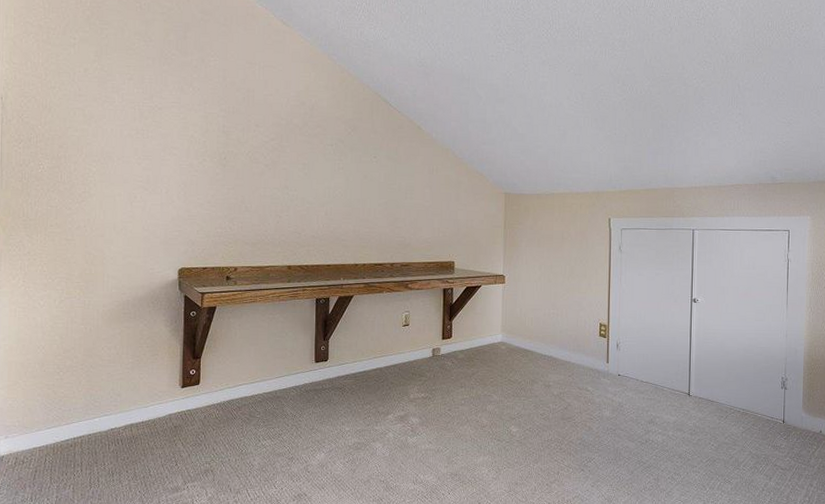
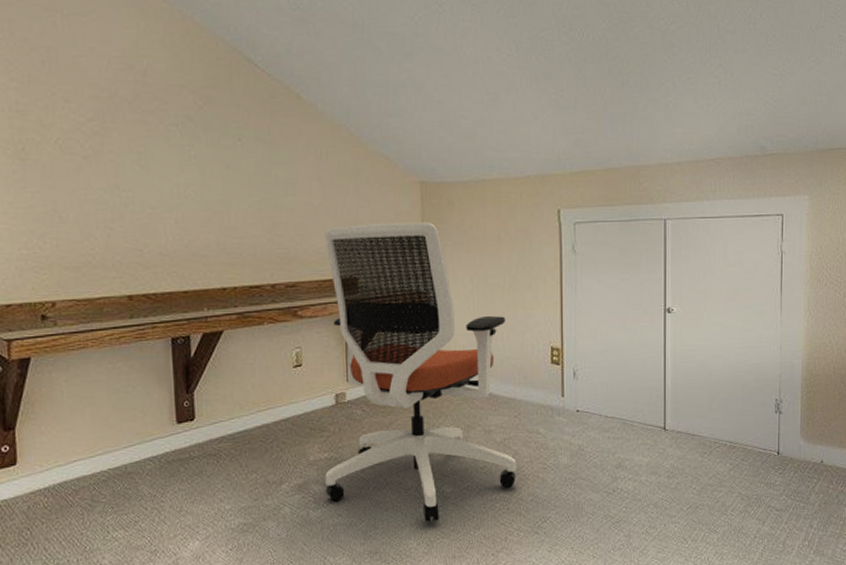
office chair: none [421,222,569,454] -> present [325,222,517,522]

